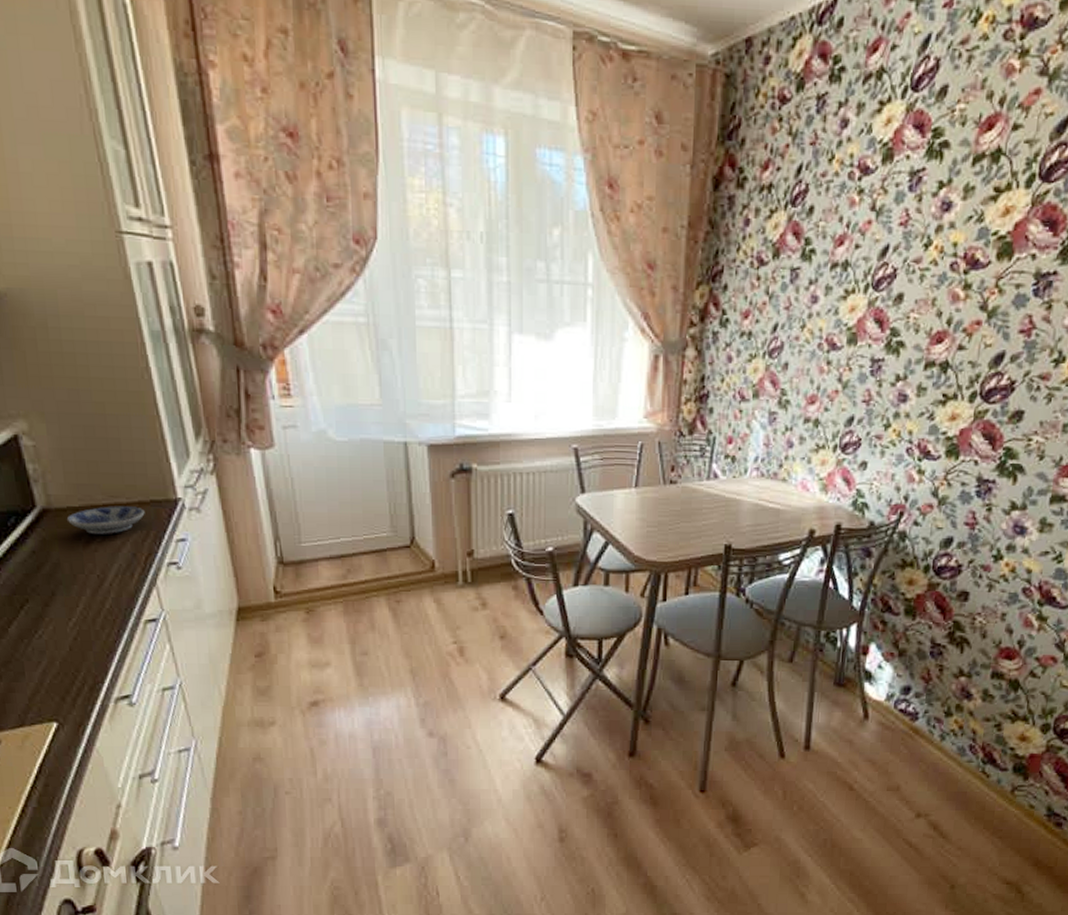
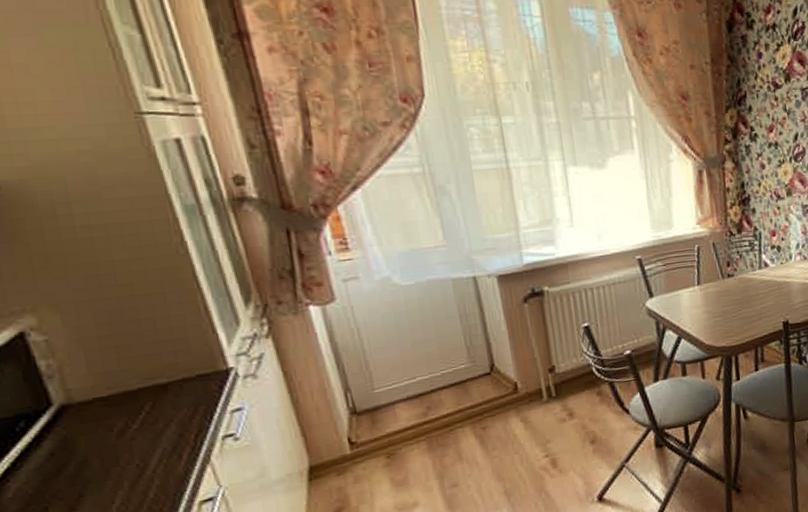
bowl: present [66,506,145,534] -> none [92,384,191,423]

